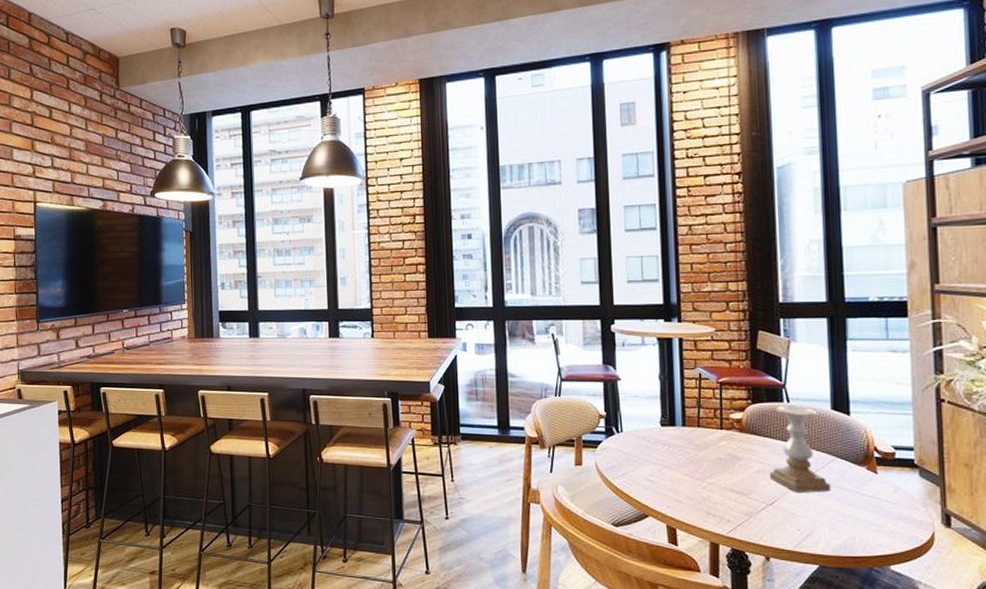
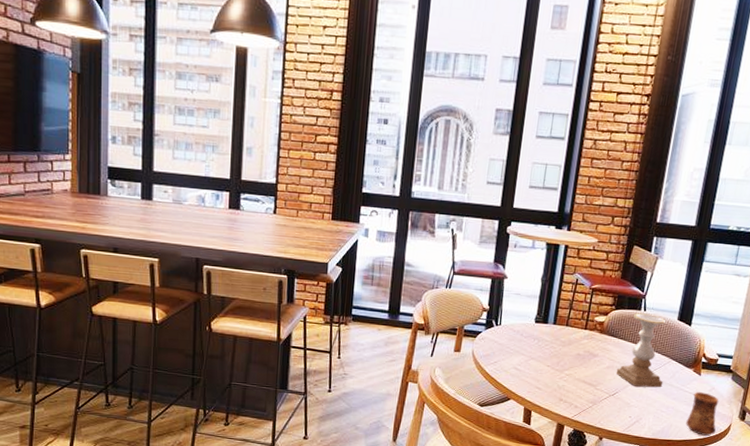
cup: none [873,494,916,549] -> present [686,392,719,436]

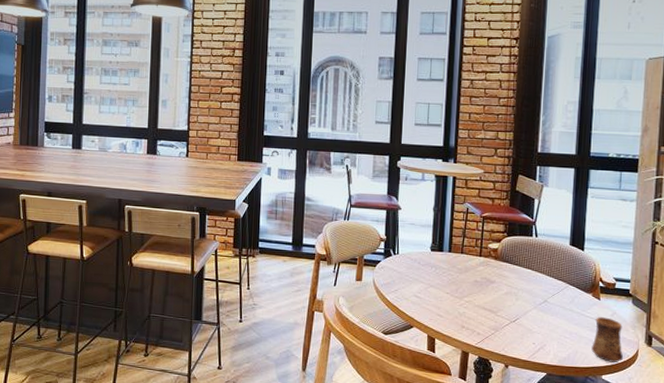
candle holder: present [616,312,667,388] -> none [515,239,563,313]

